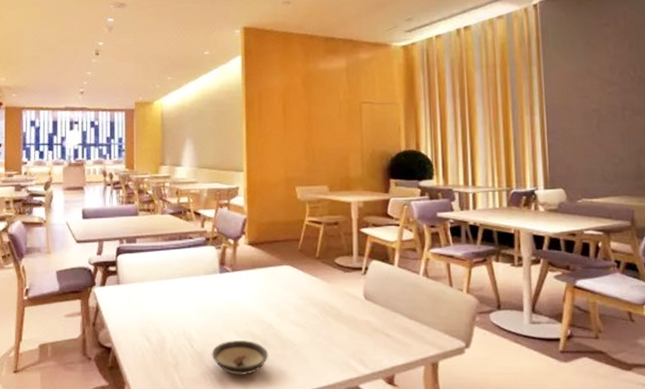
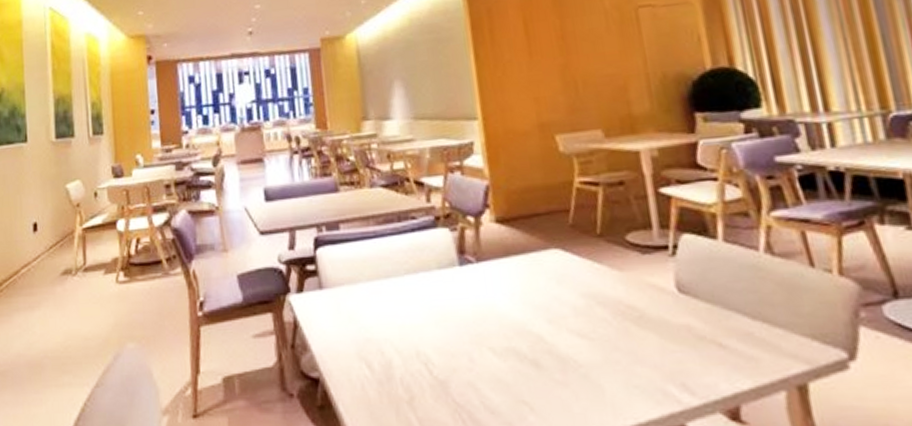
saucer: present [211,340,269,375] -> none [459,361,543,413]

